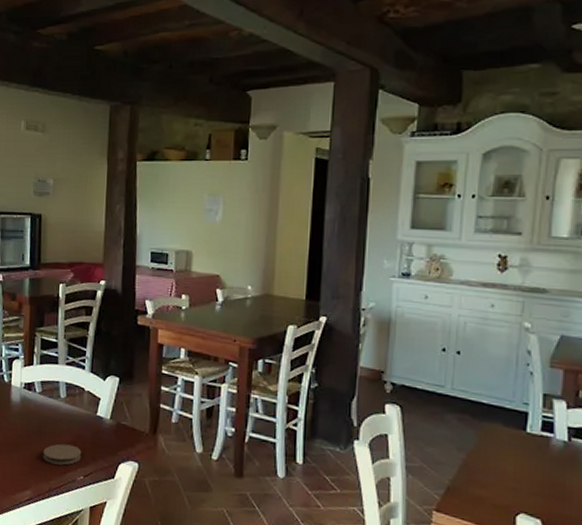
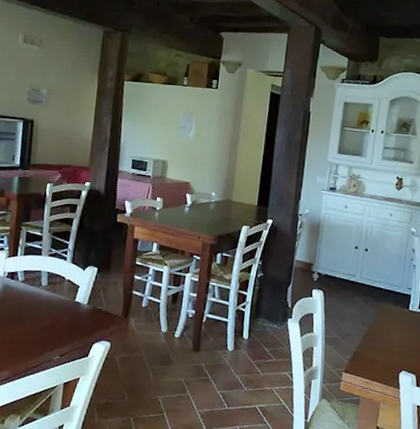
coaster: present [43,443,82,465] -> none [21,327,60,347]

